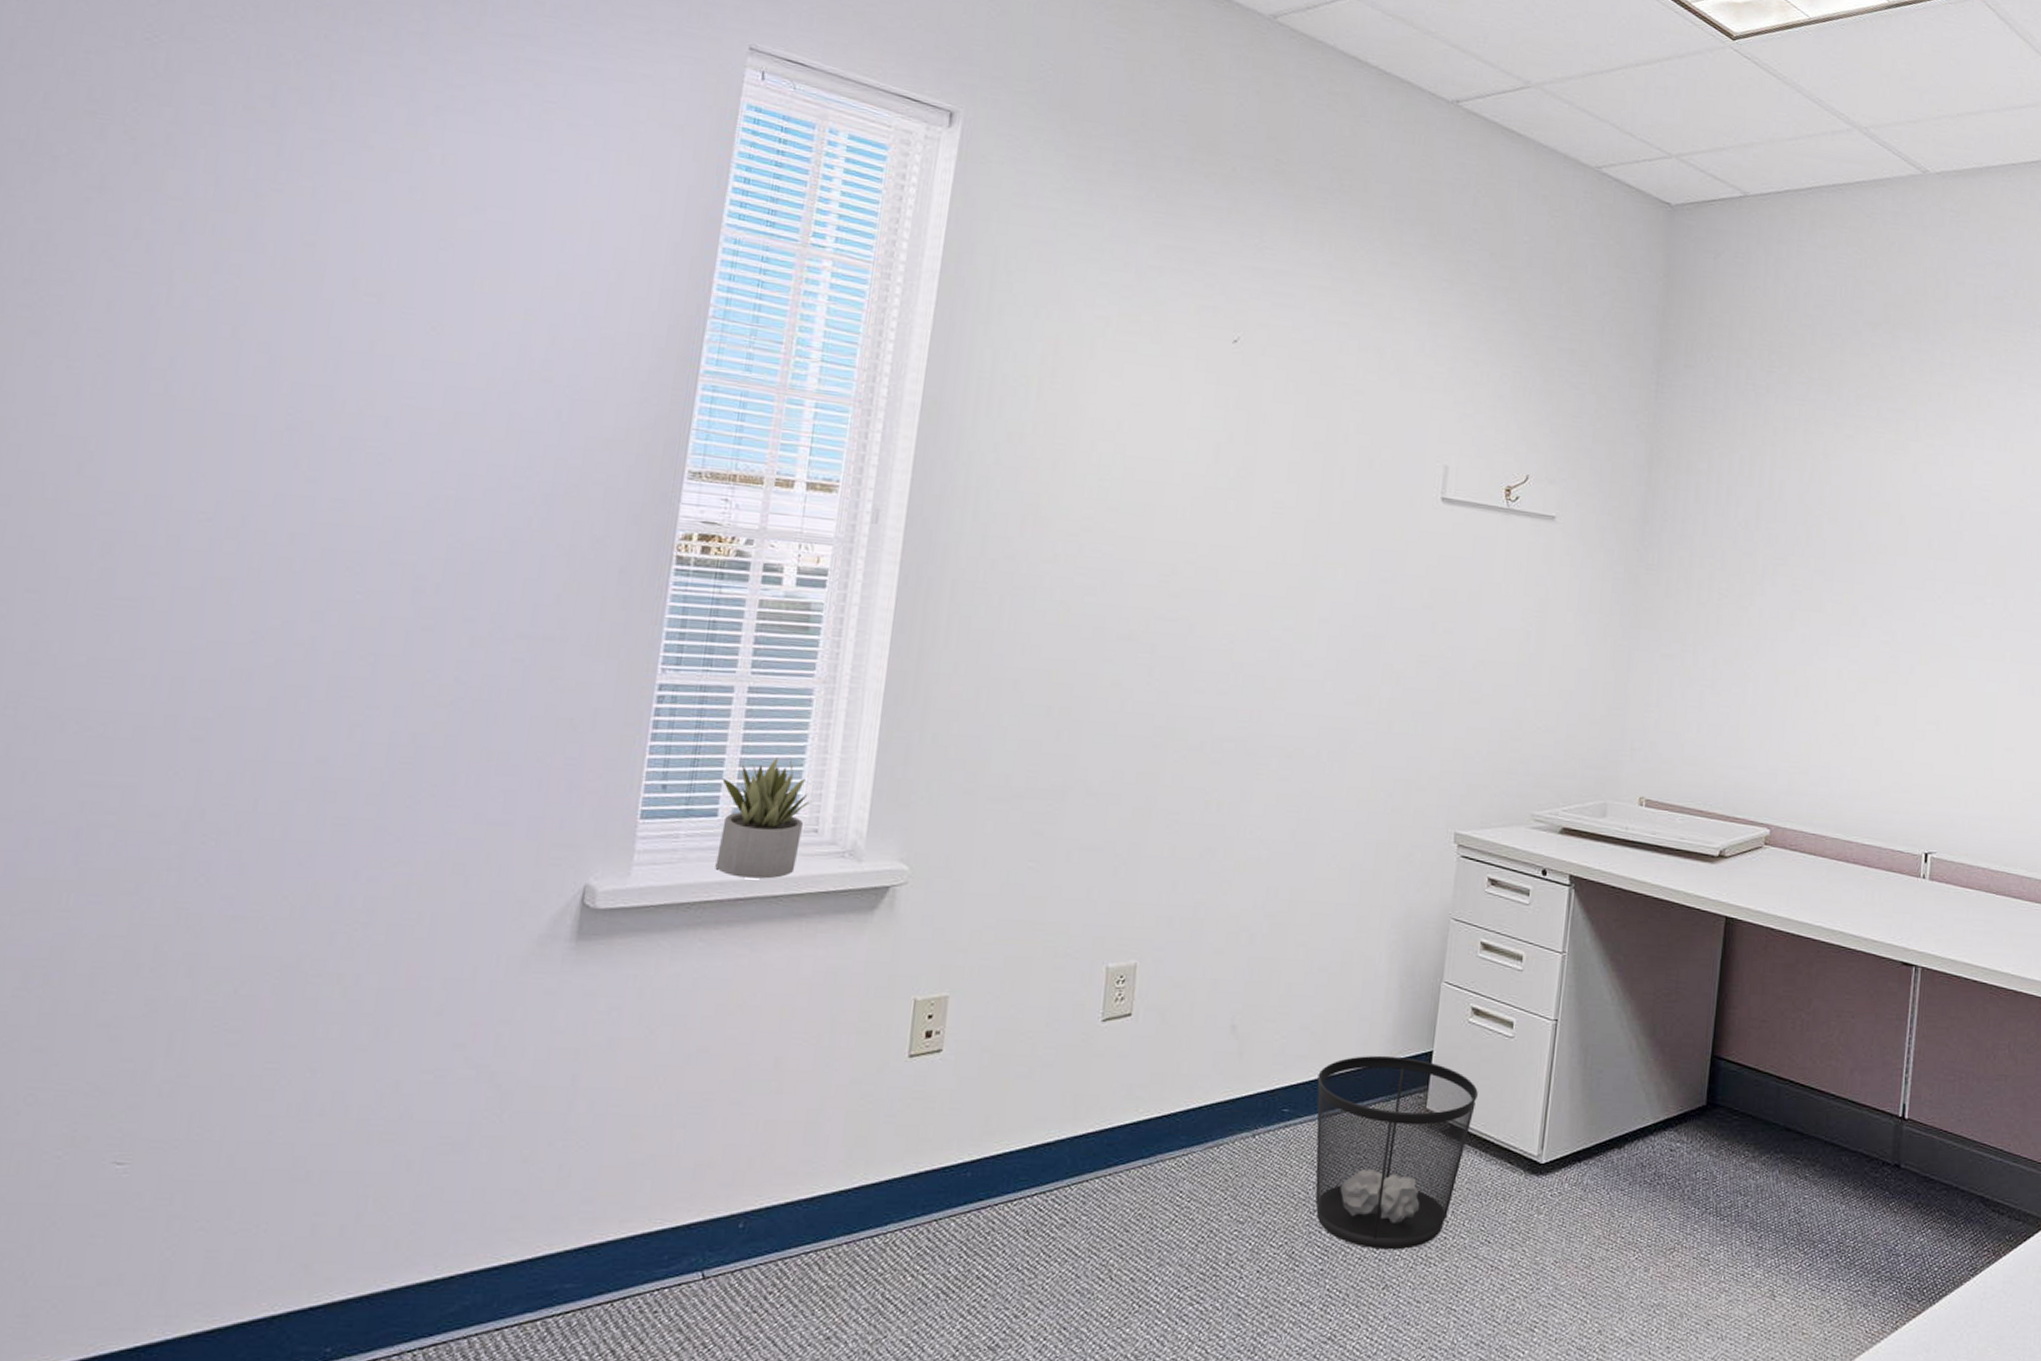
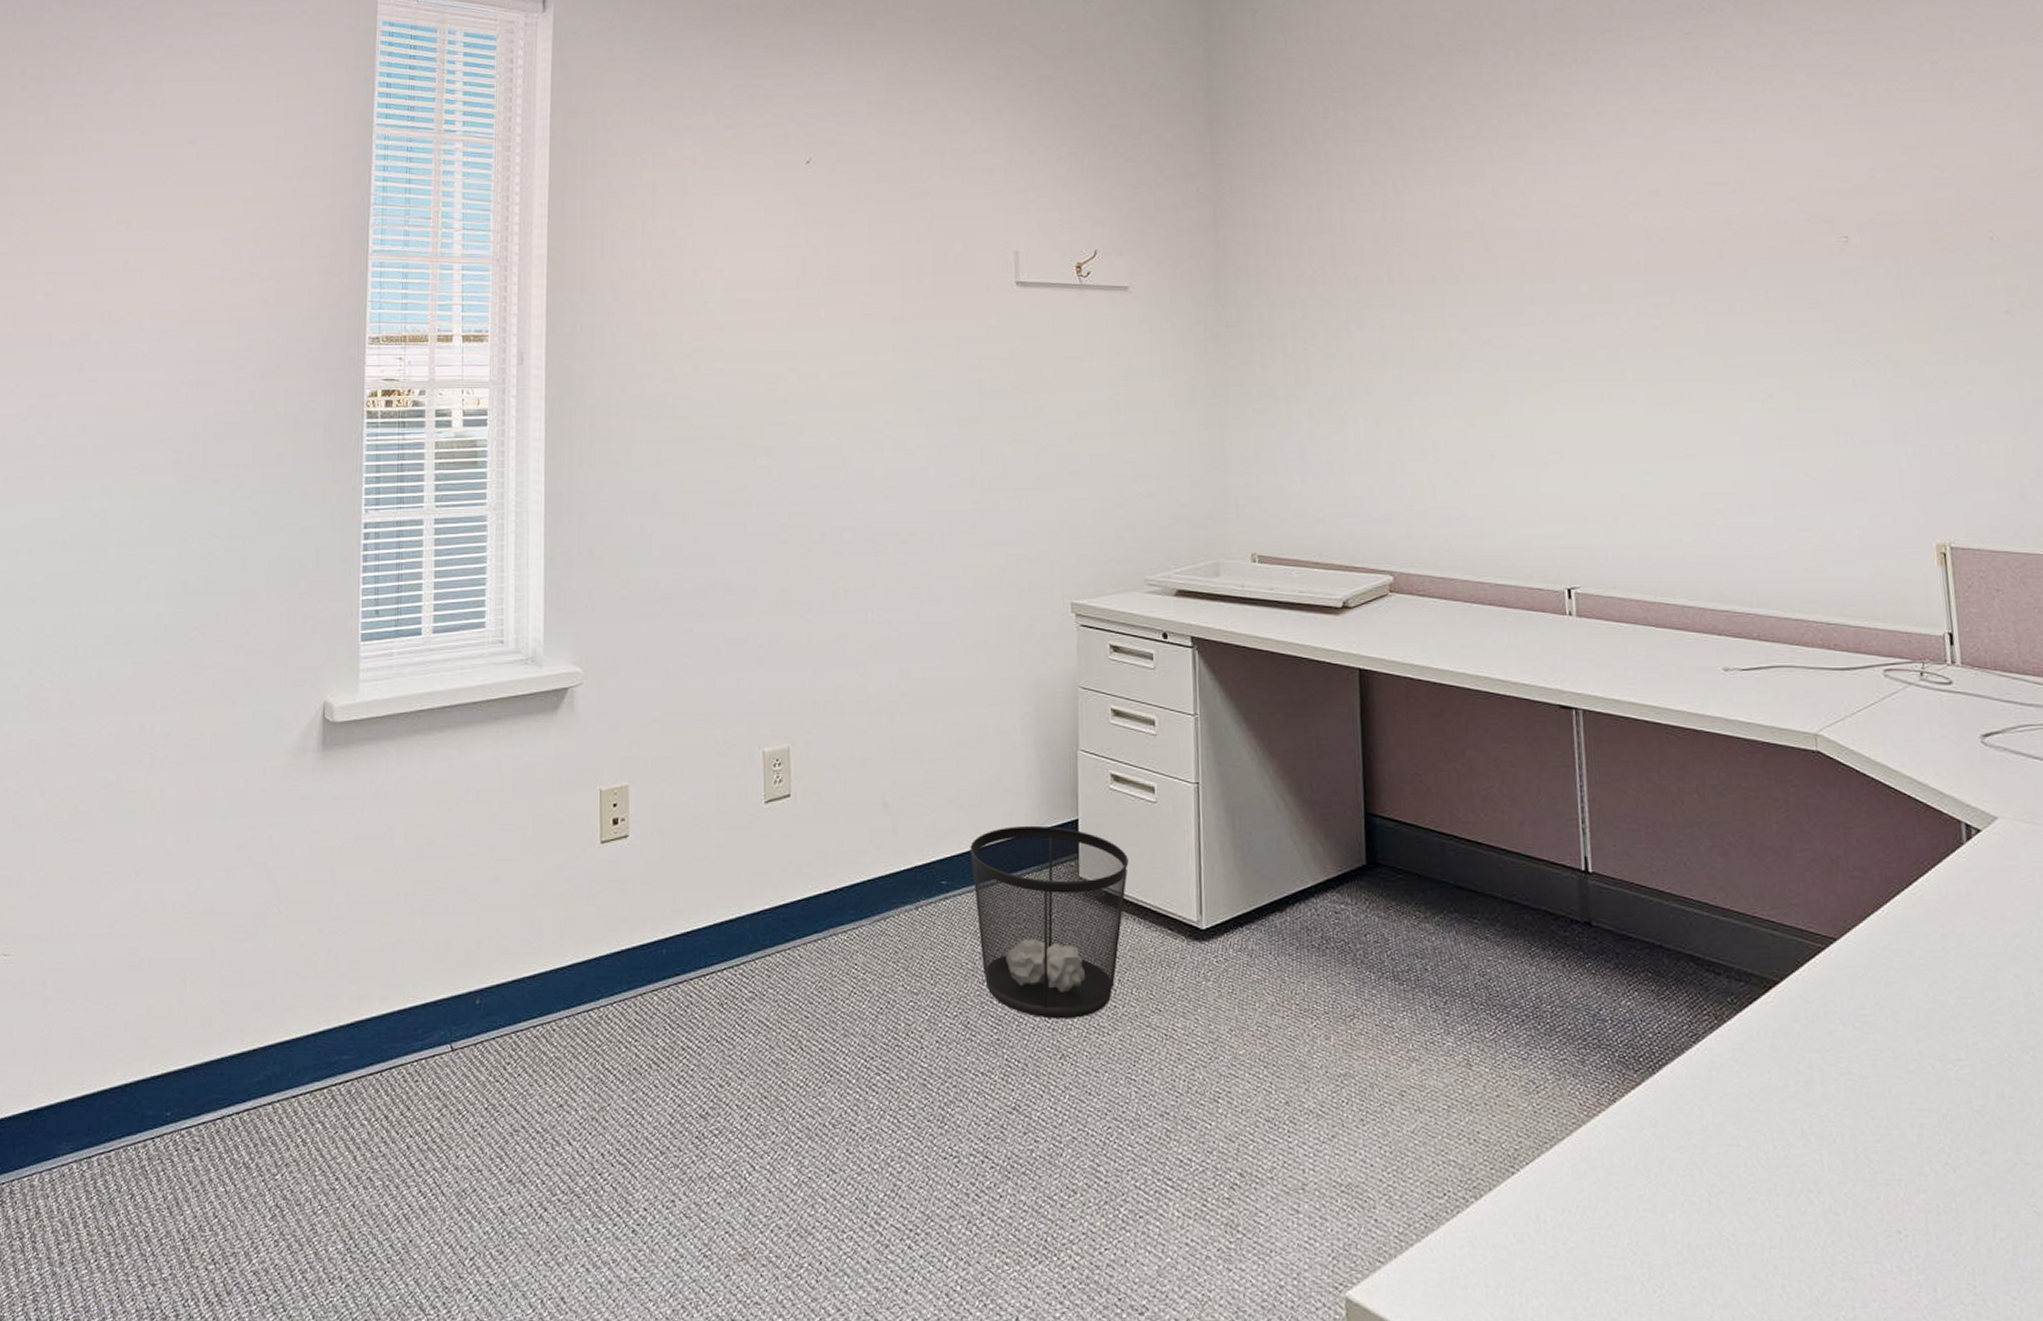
succulent plant: present [715,758,812,879] -> none [422,579,496,688]

